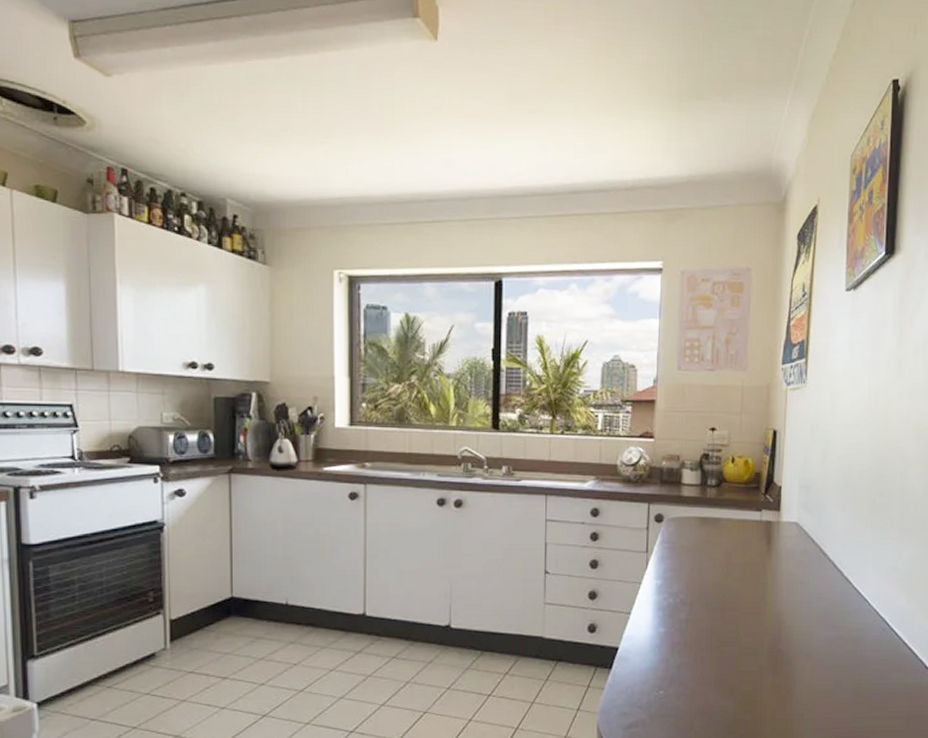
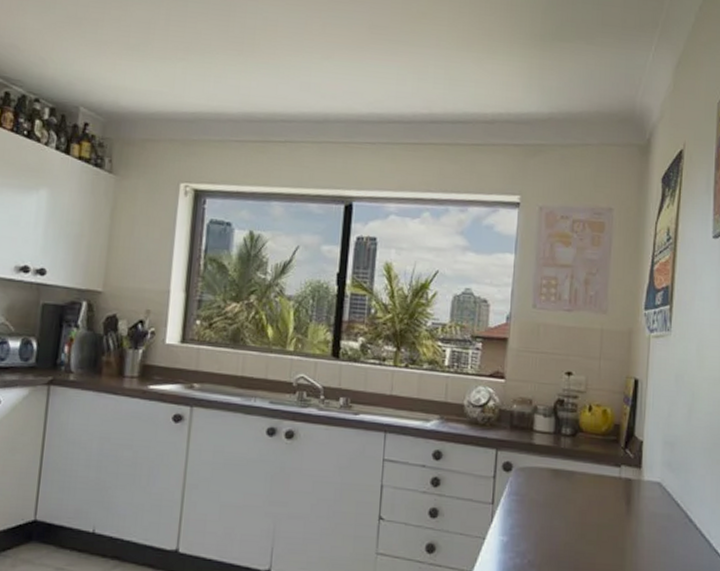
kettle: present [268,423,298,470] -> none [91,336,123,386]

